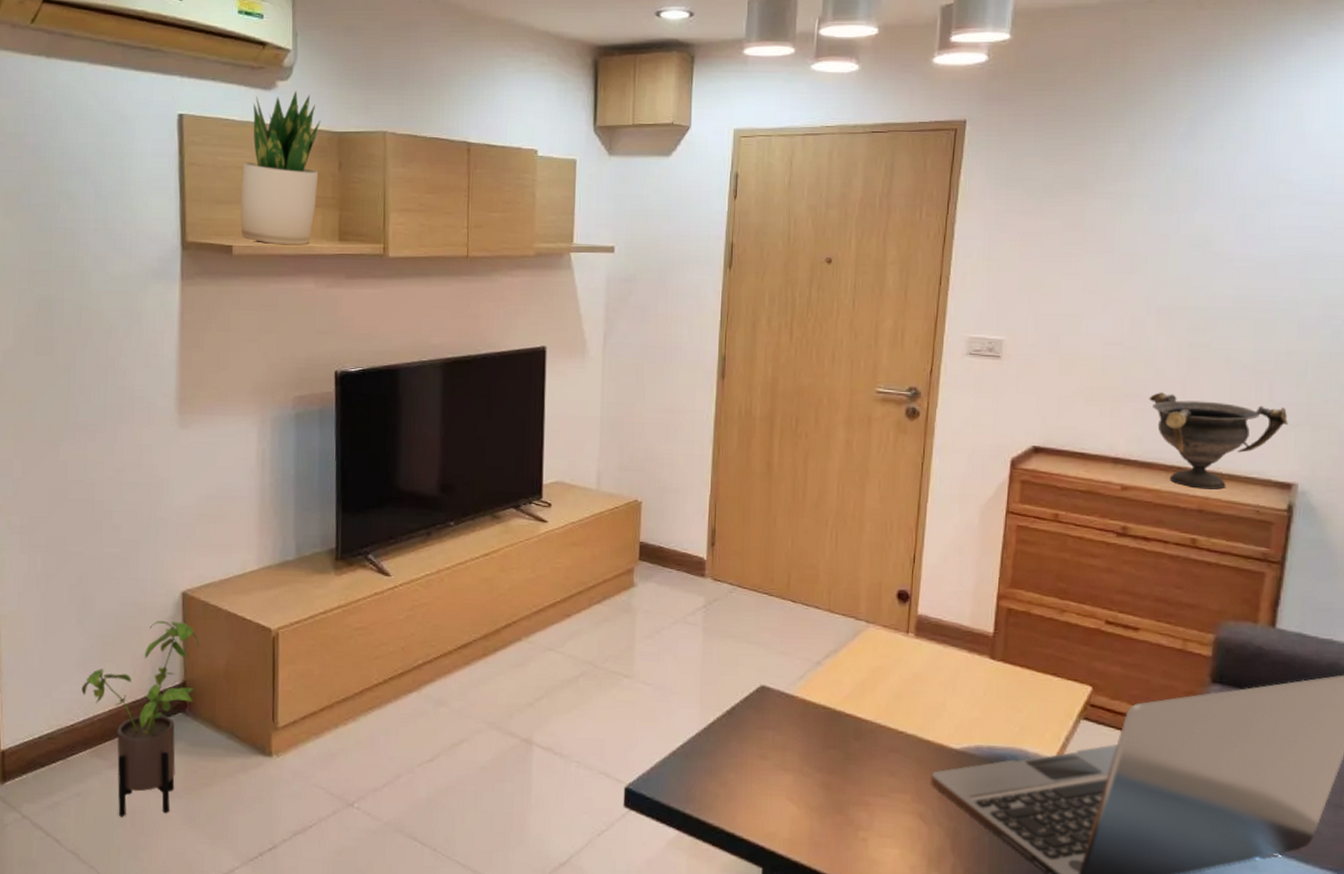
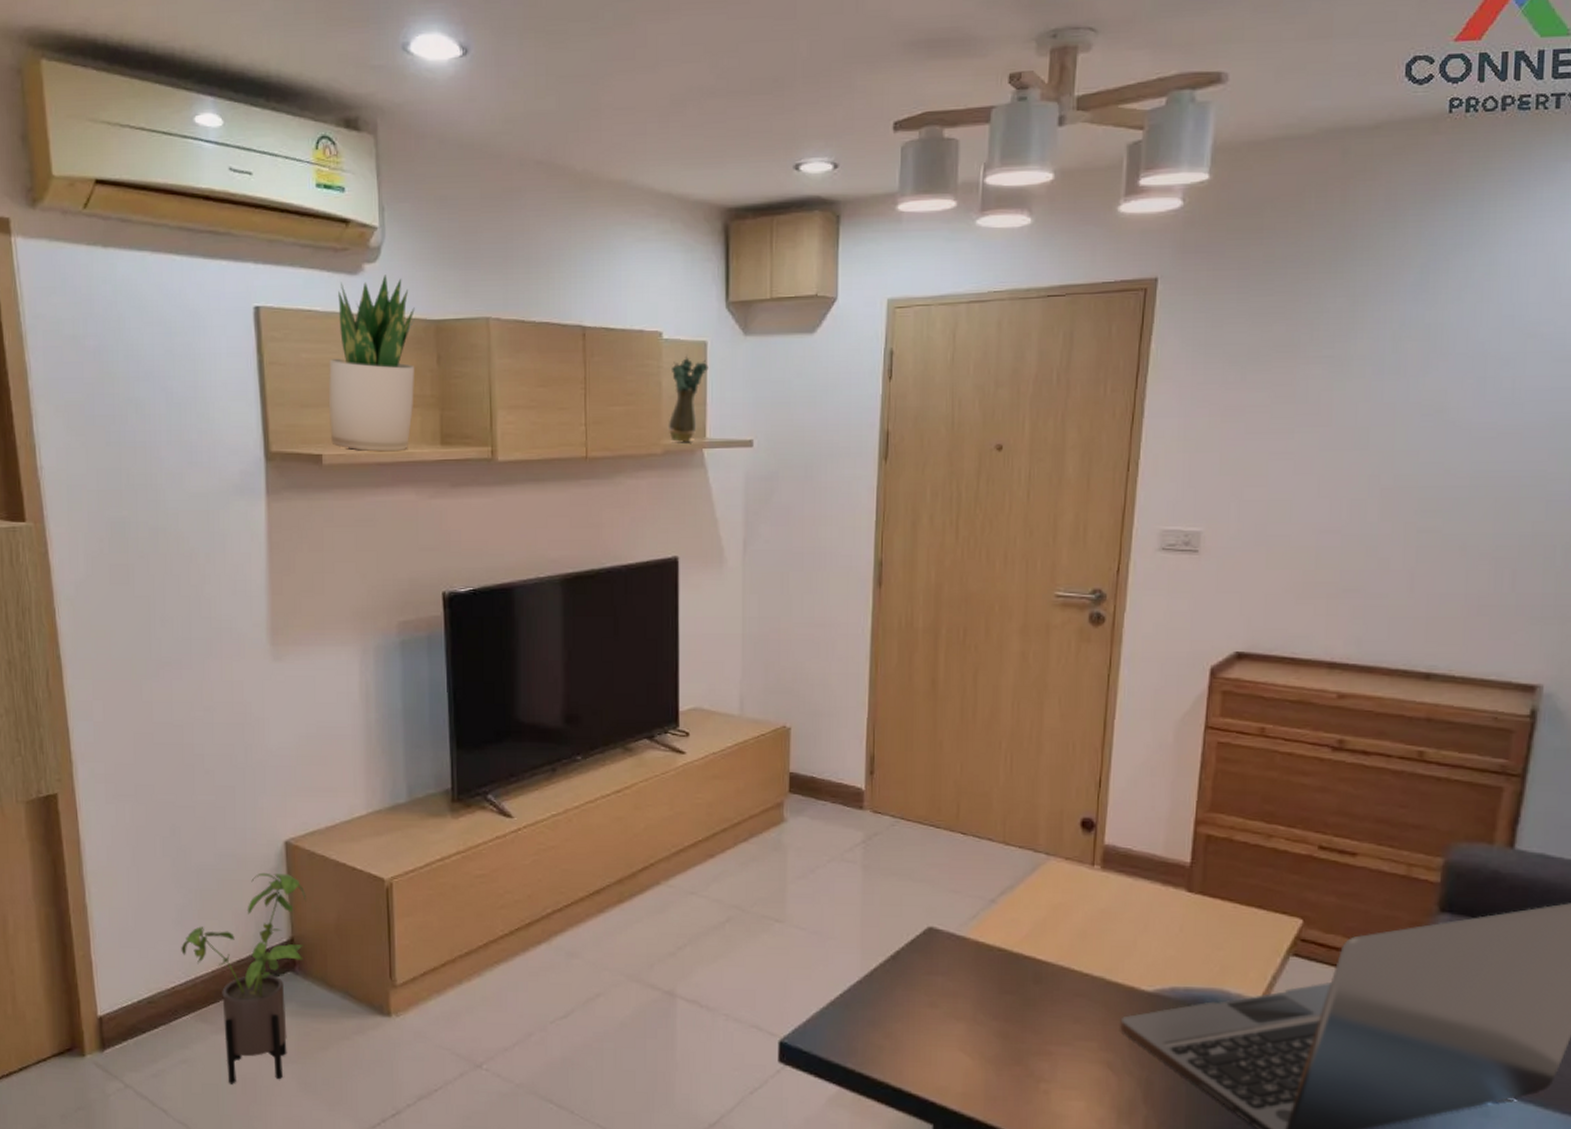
vase: none [540,171,577,247] -> present [668,355,709,443]
decorative bowl: present [1149,392,1288,490] -> none [1370,586,1533,695]

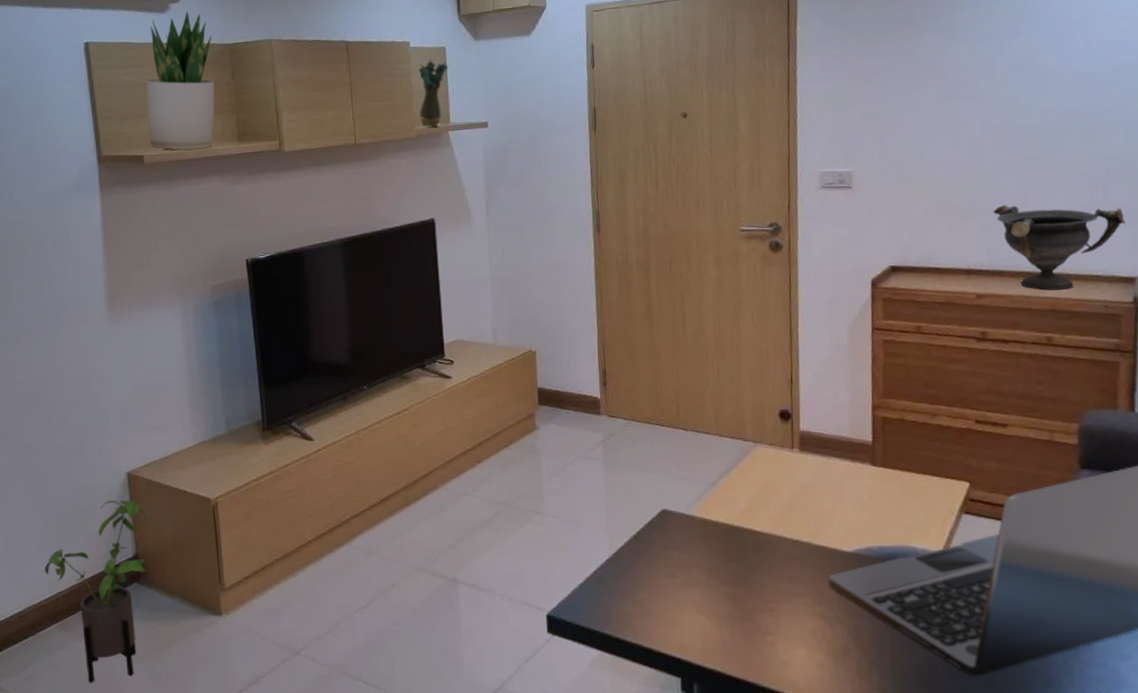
decorative bowl: none [1370,586,1533,695] -> present [993,205,1125,291]

